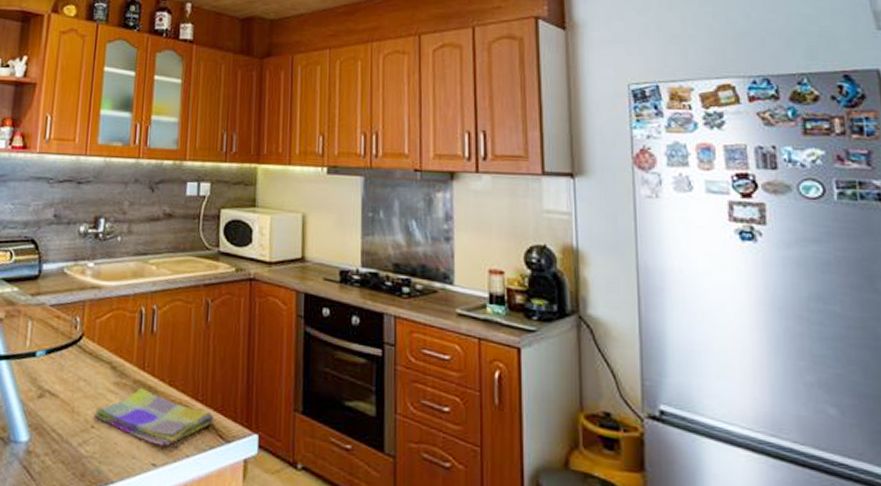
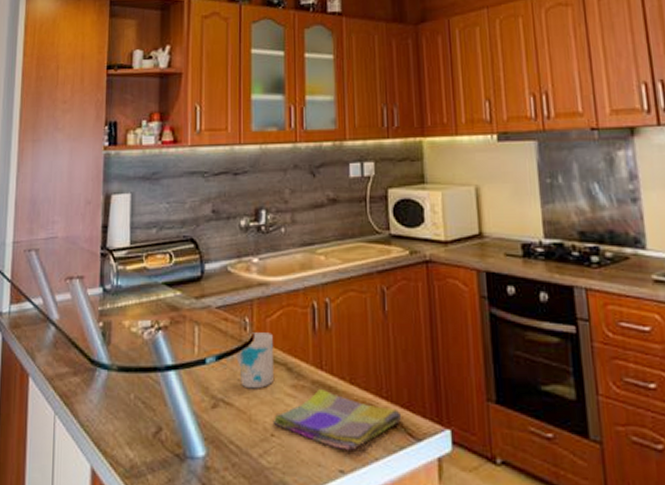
mug: none [65,331,101,384] -> present [236,332,273,389]

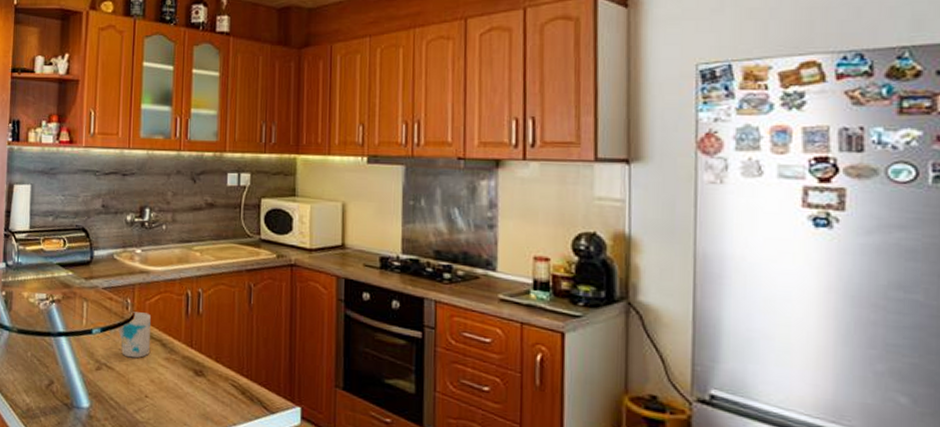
dish towel: present [272,389,402,451] -> none [147,363,259,416]

